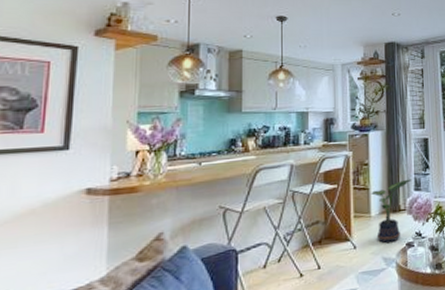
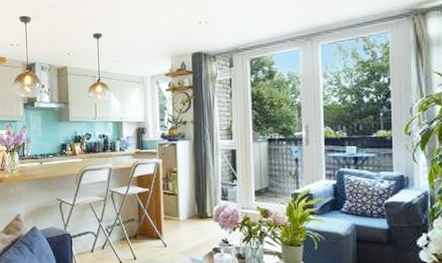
potted plant: present [371,179,412,244] -> none [180,188,219,246]

